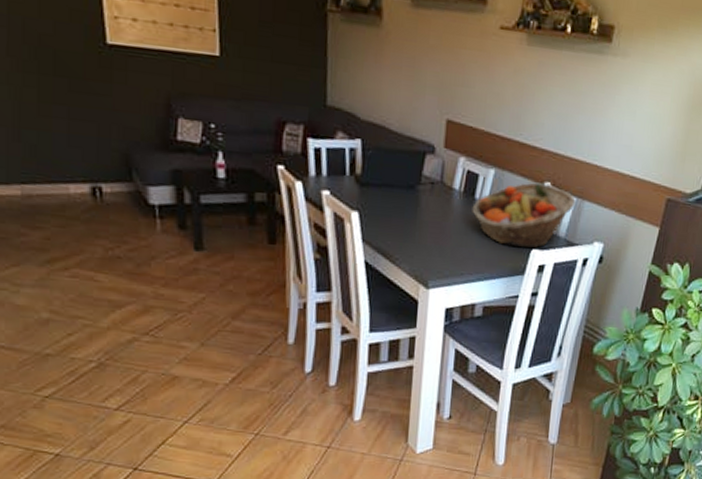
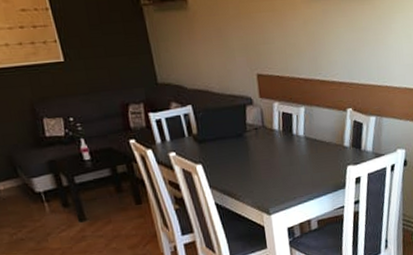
fruit basket: present [472,182,577,249] -> none [292,110,377,167]

